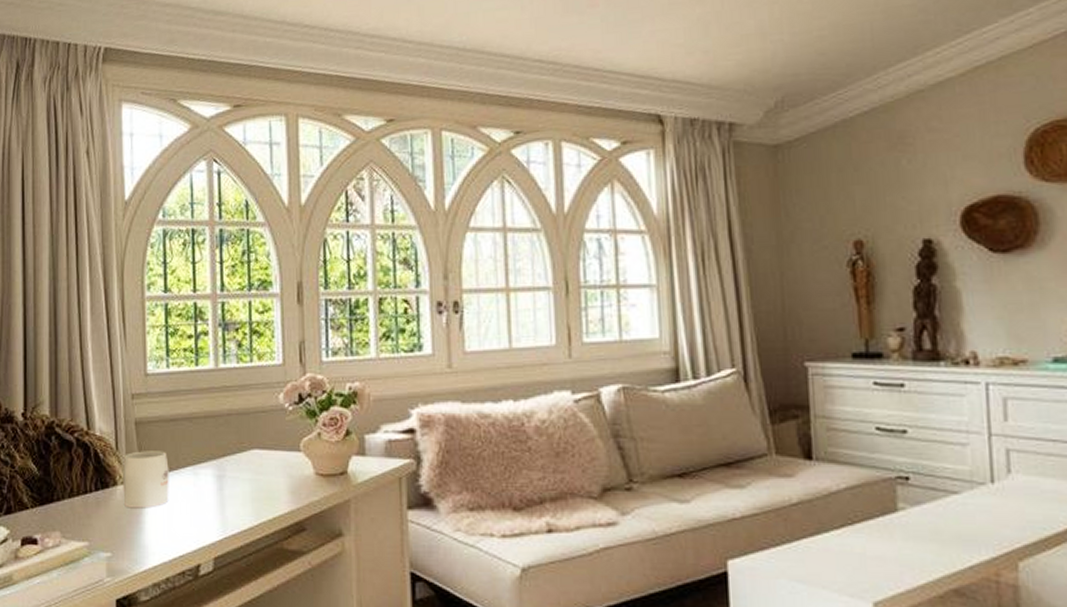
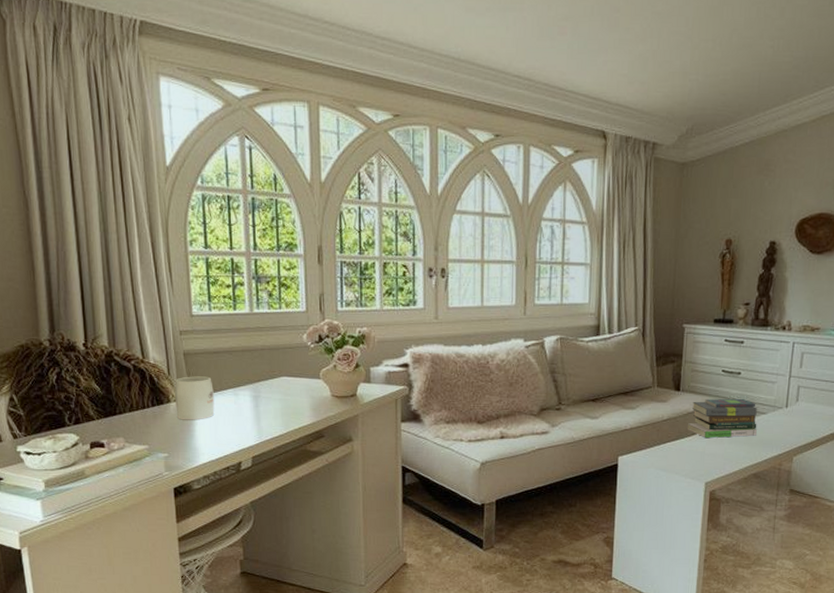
books: none [832,469,948,533] -> present [688,398,757,439]

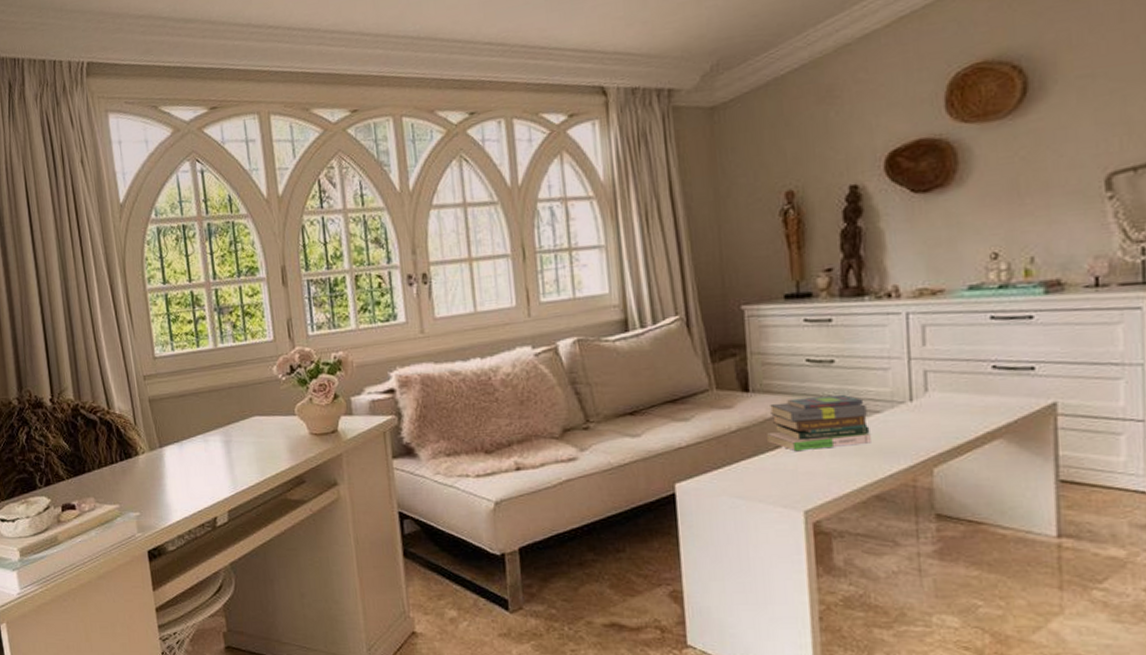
mug: present [175,376,215,420] -> none [142,423,185,474]

